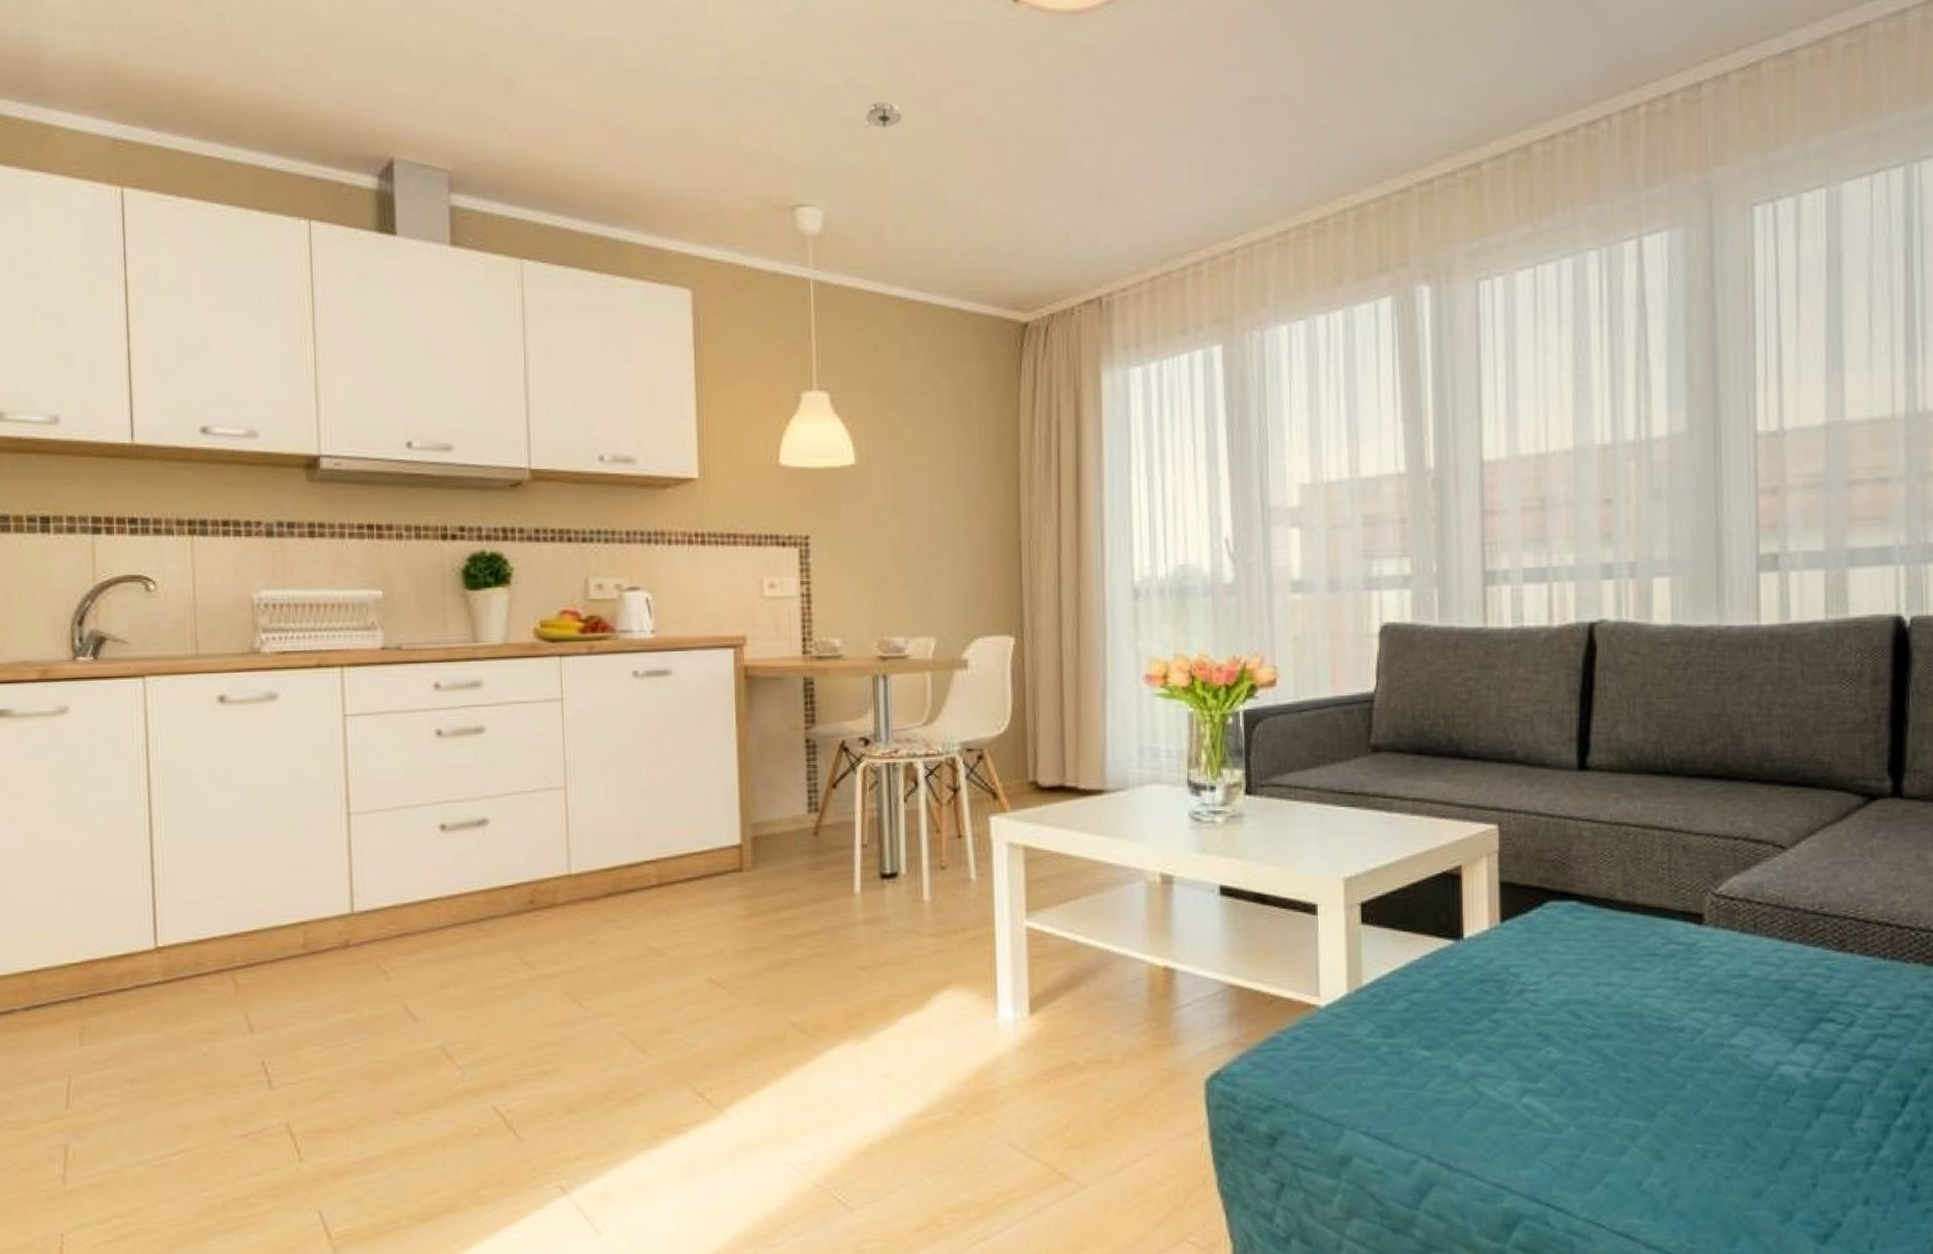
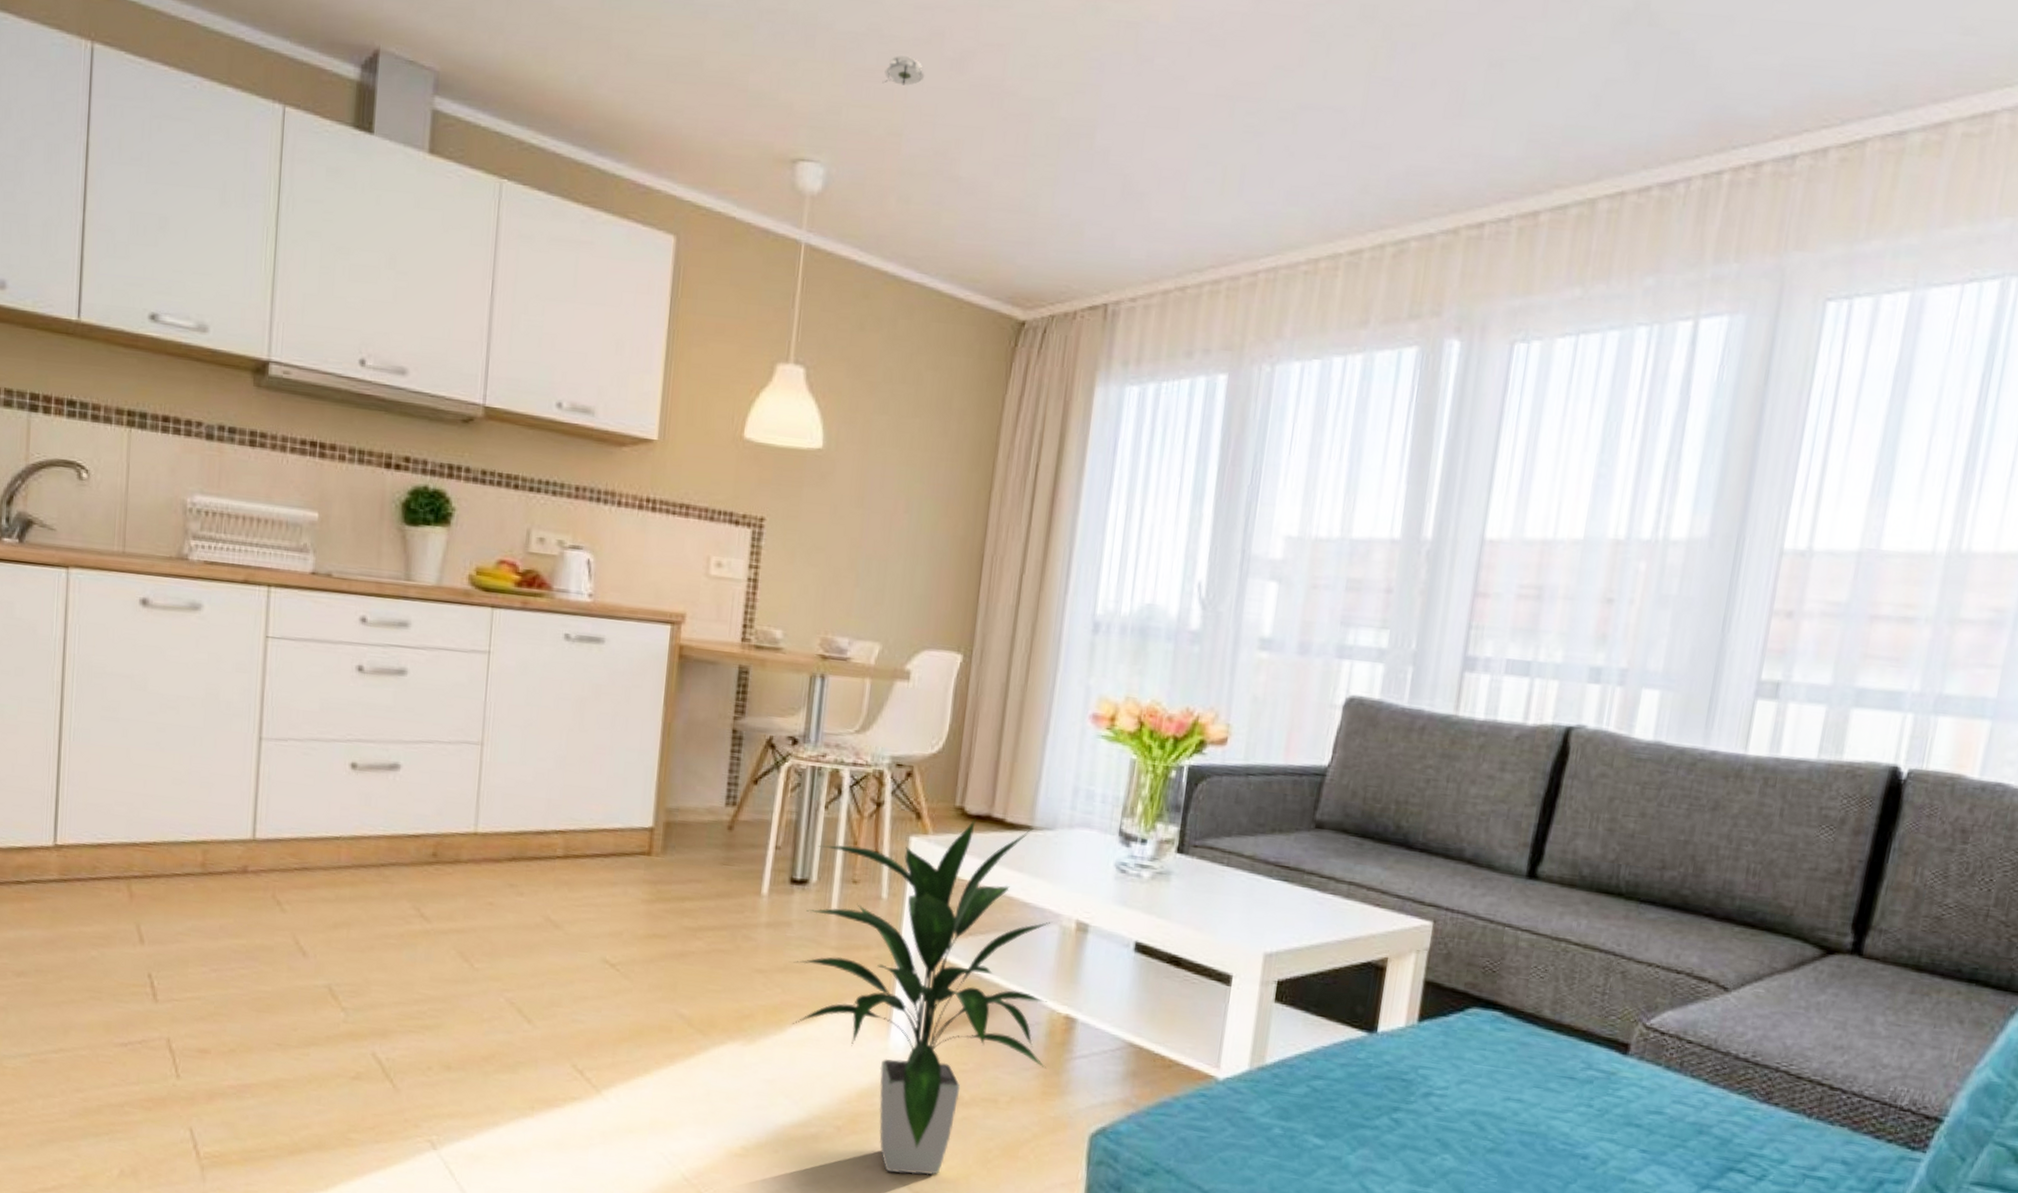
indoor plant: none [891,789,1154,1148] -> present [790,818,1050,1175]

